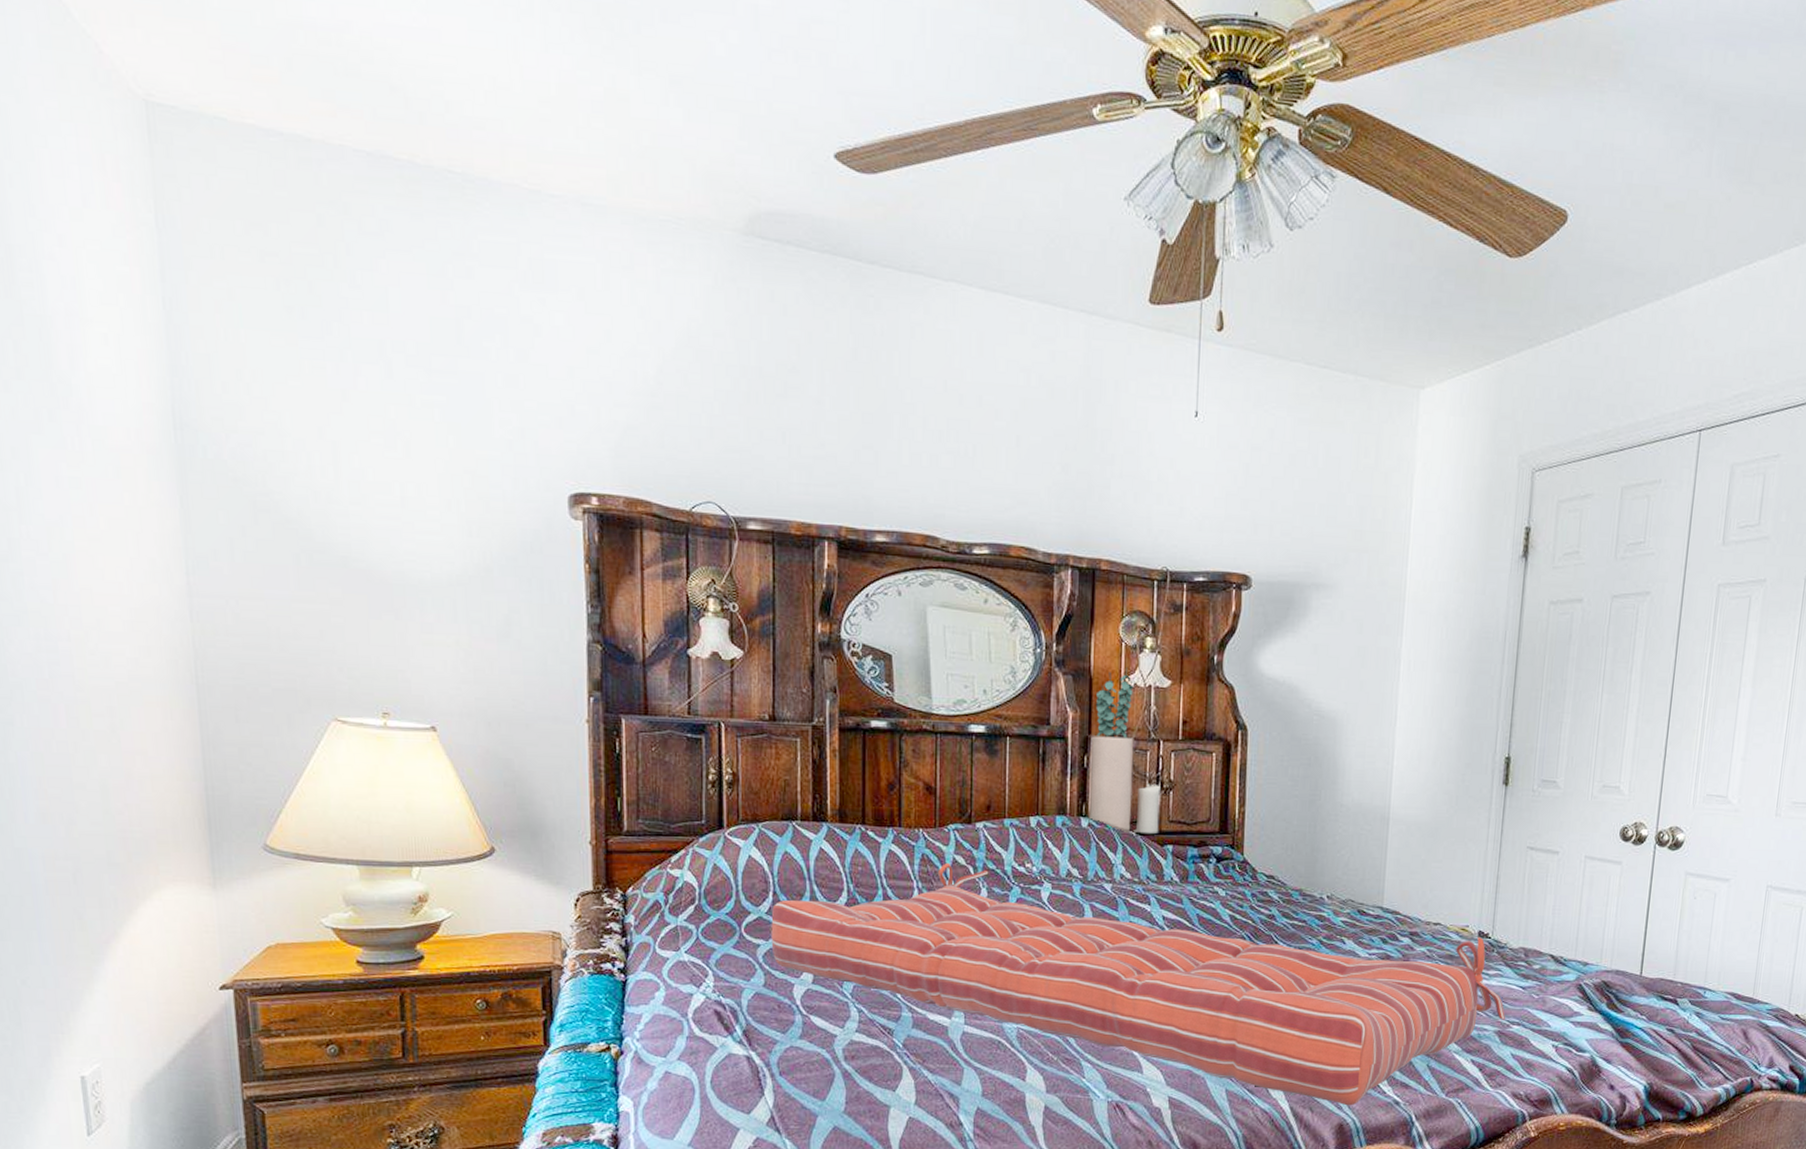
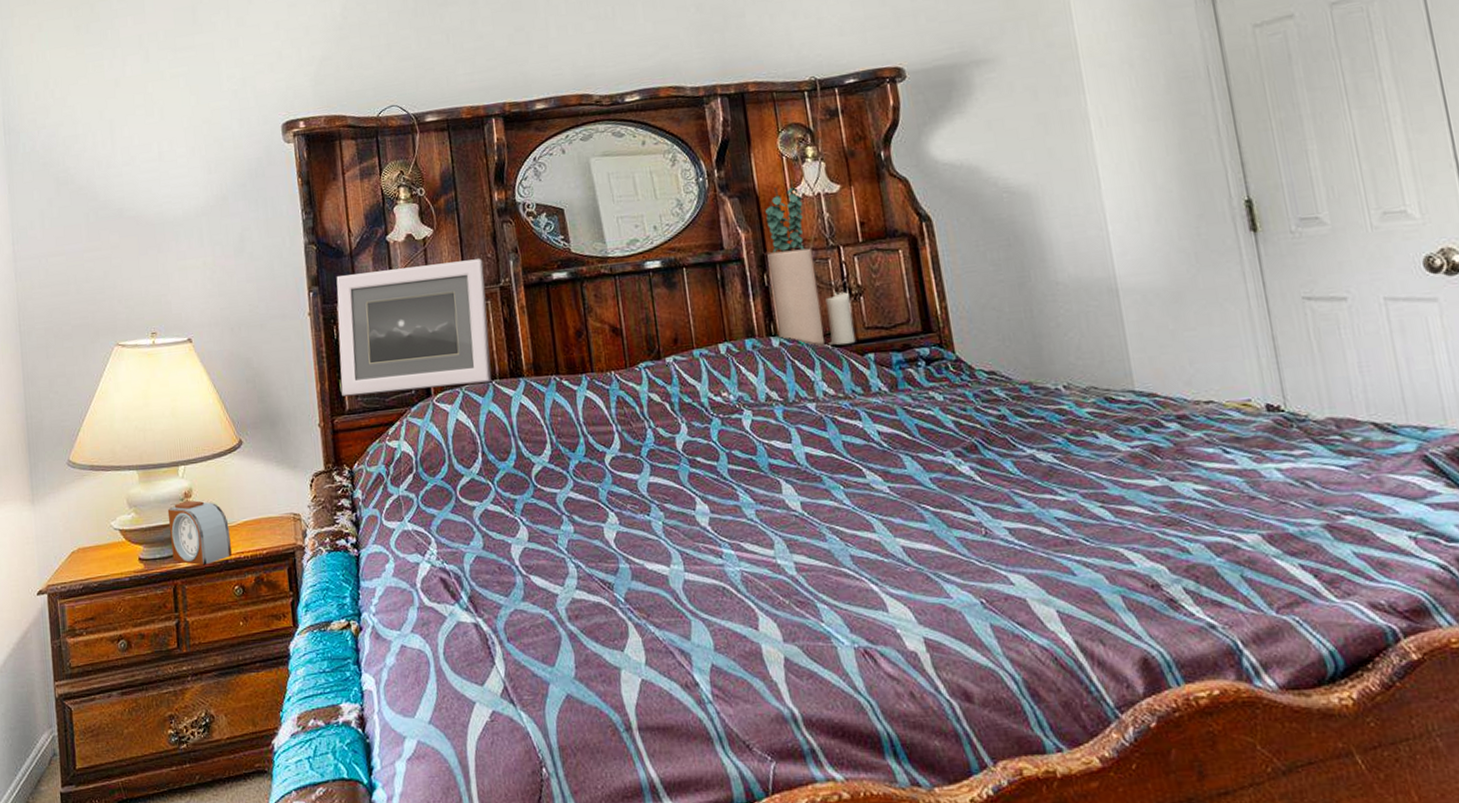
alarm clock: none [396,906,475,976] -> present [167,500,232,566]
picture frame: none [619,684,797,823] -> present [336,258,492,397]
bench cushion: present [771,862,1506,1106] -> none [482,402,1333,635]

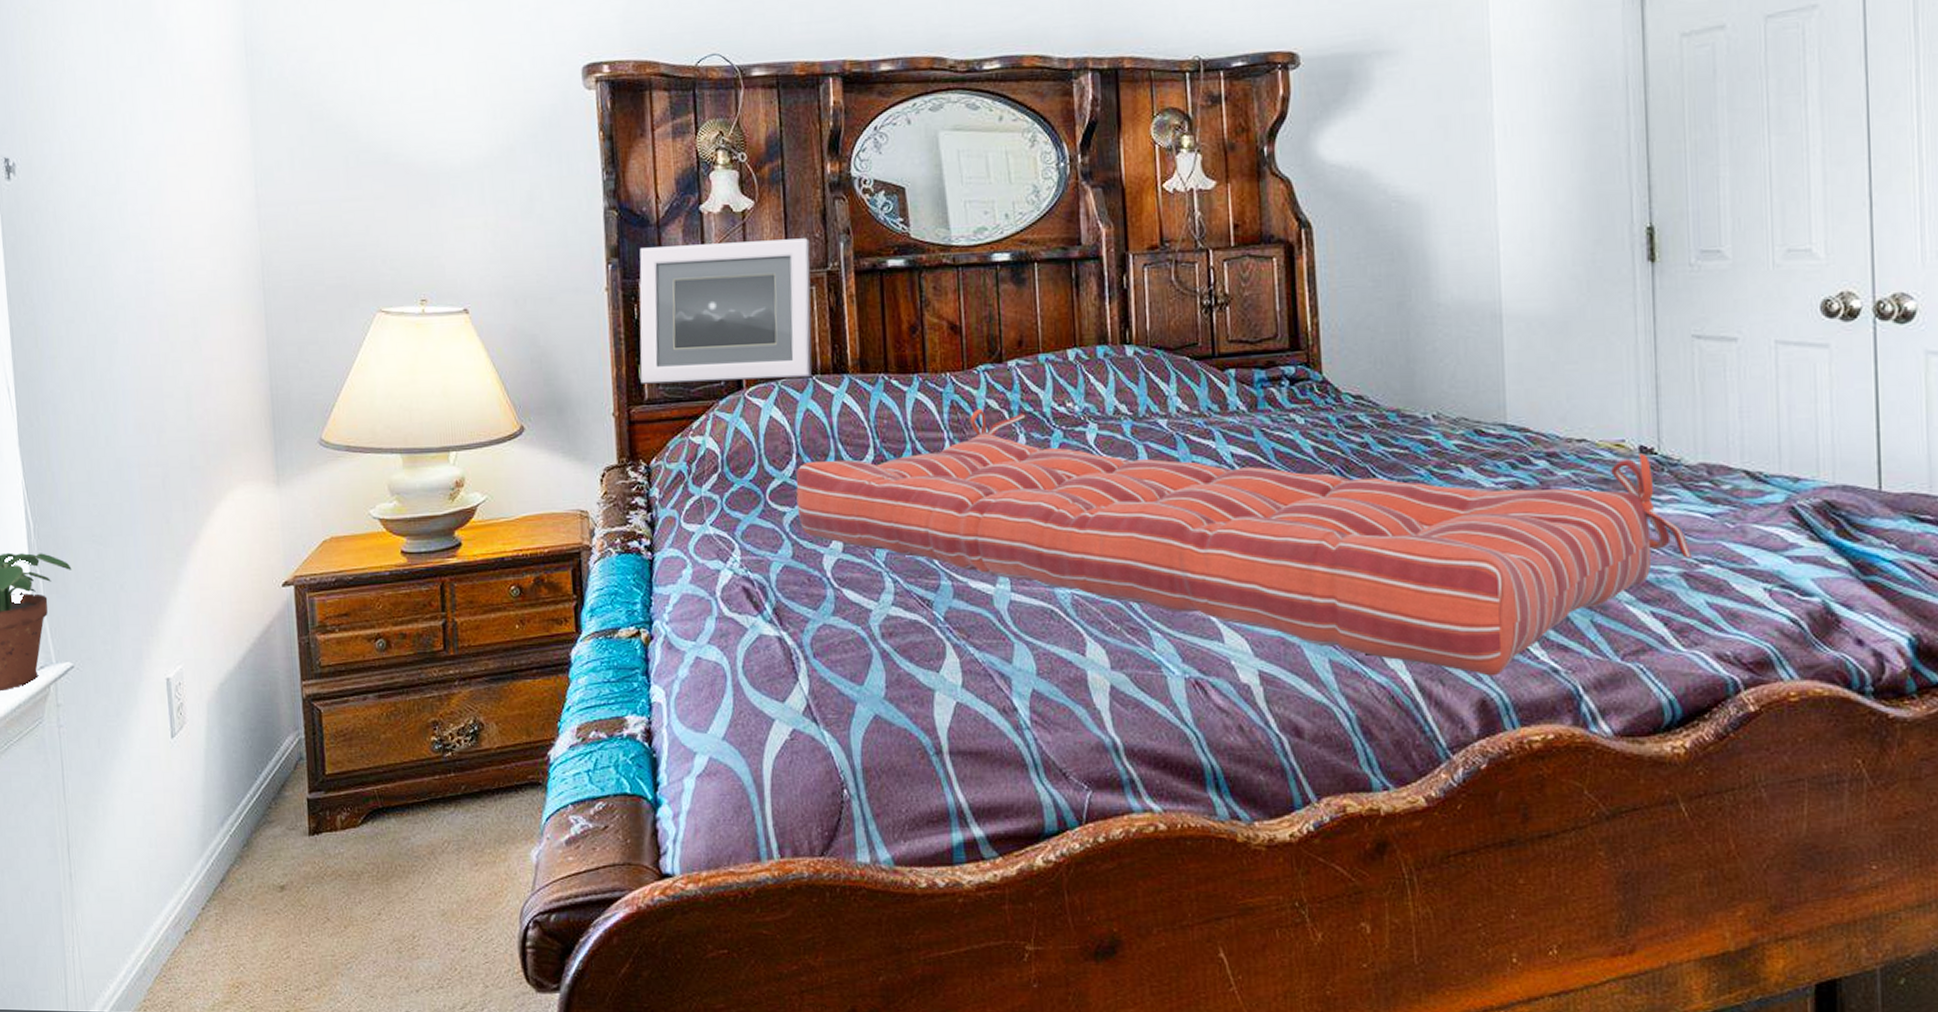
alarm clock: present [167,500,232,566] -> none [435,491,508,562]
bench cushion: none [482,402,1333,635] -> present [796,408,1693,676]
vase: present [765,179,825,349] -> none [1129,171,1183,361]
candle: present [824,292,856,346] -> none [1186,300,1217,359]

